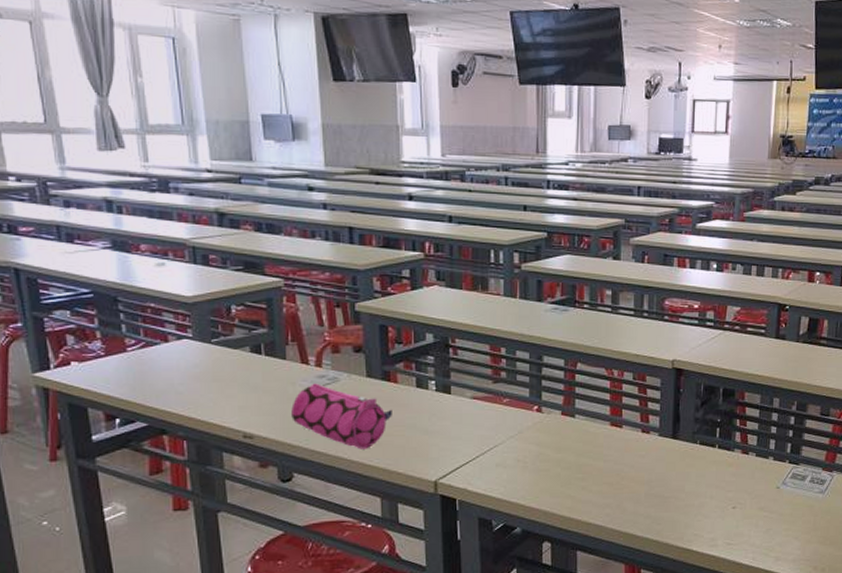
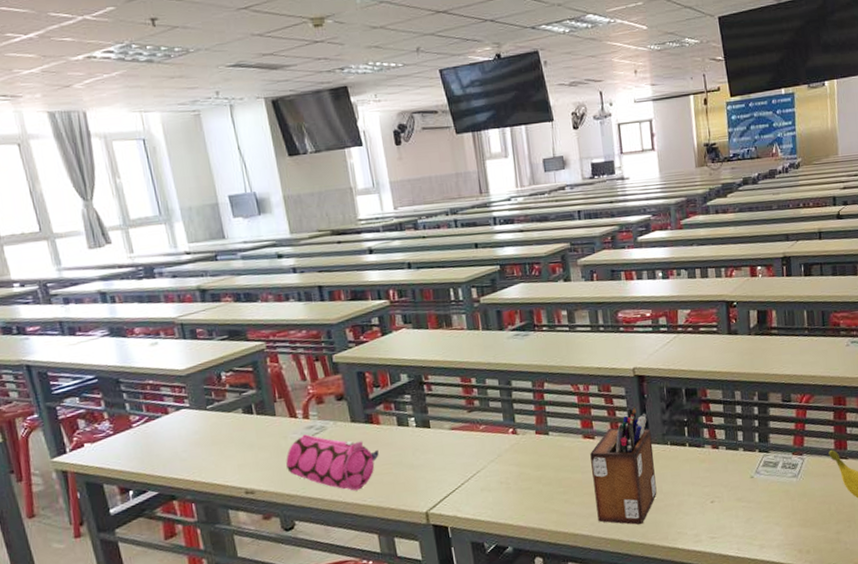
desk organizer: none [614,399,682,522] -> present [590,405,657,525]

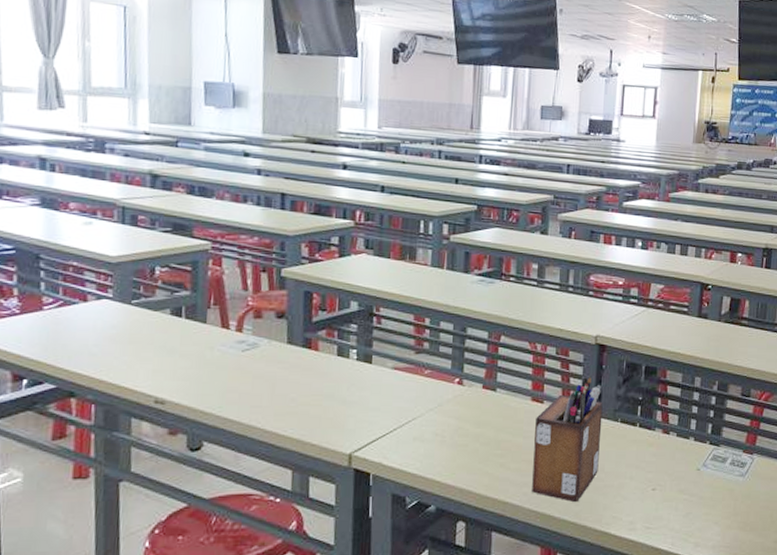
pencil case: present [286,434,379,491] -> none [207,349,311,419]

